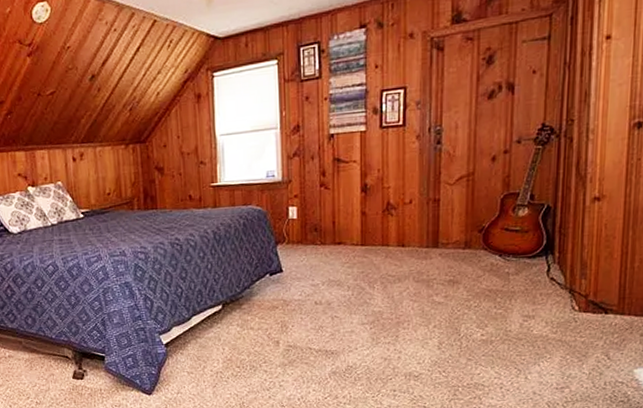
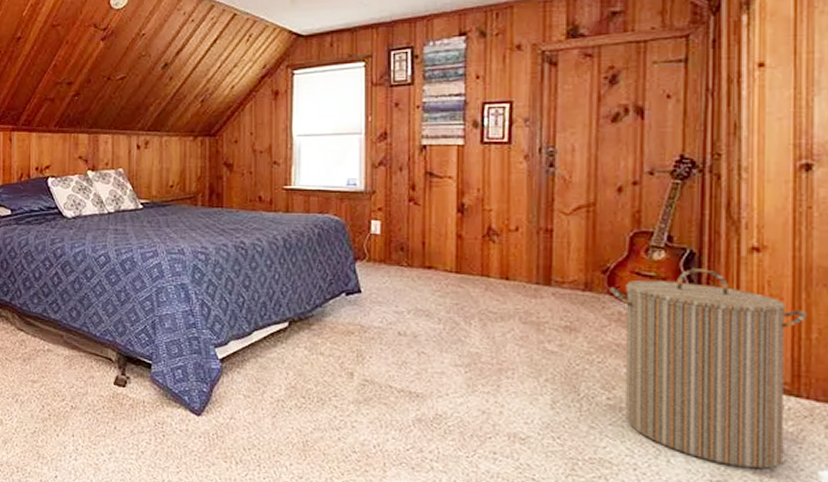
laundry hamper: none [484,219,633,375] -> present [609,268,808,470]

